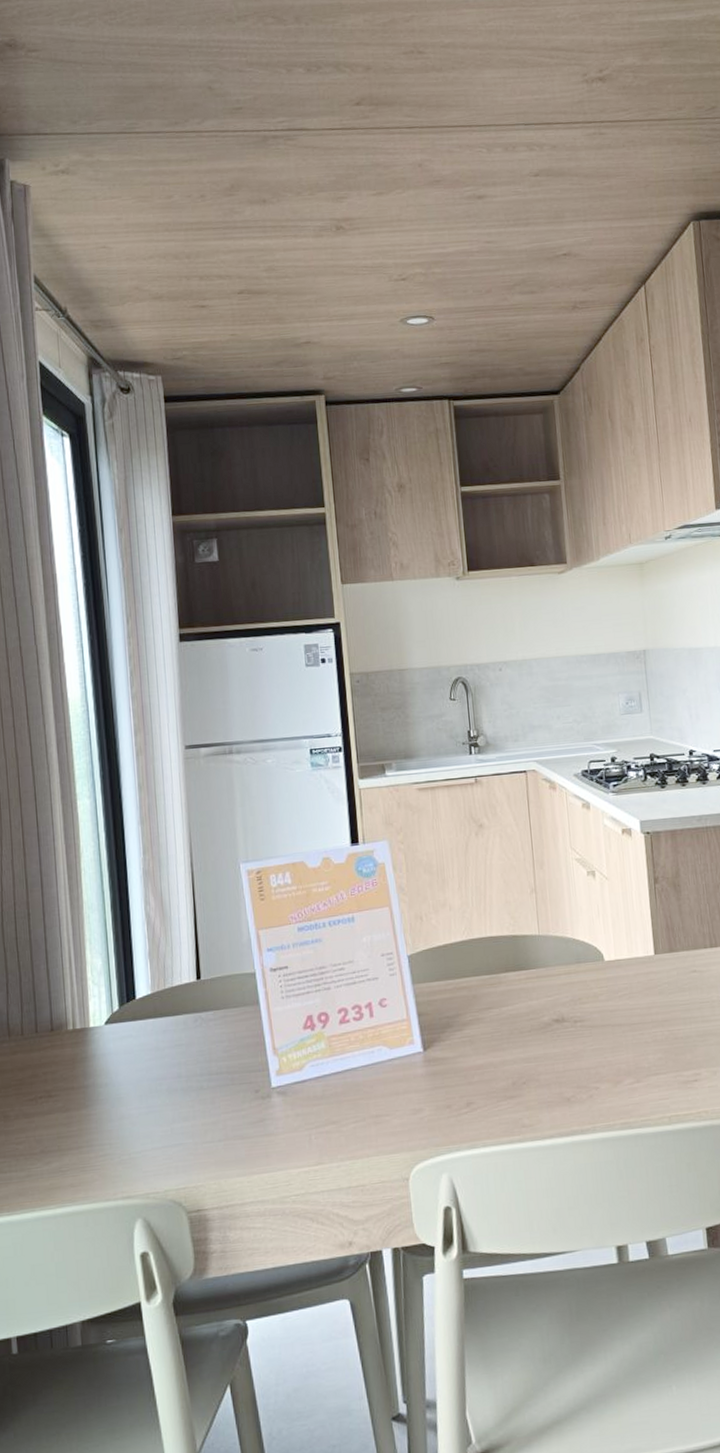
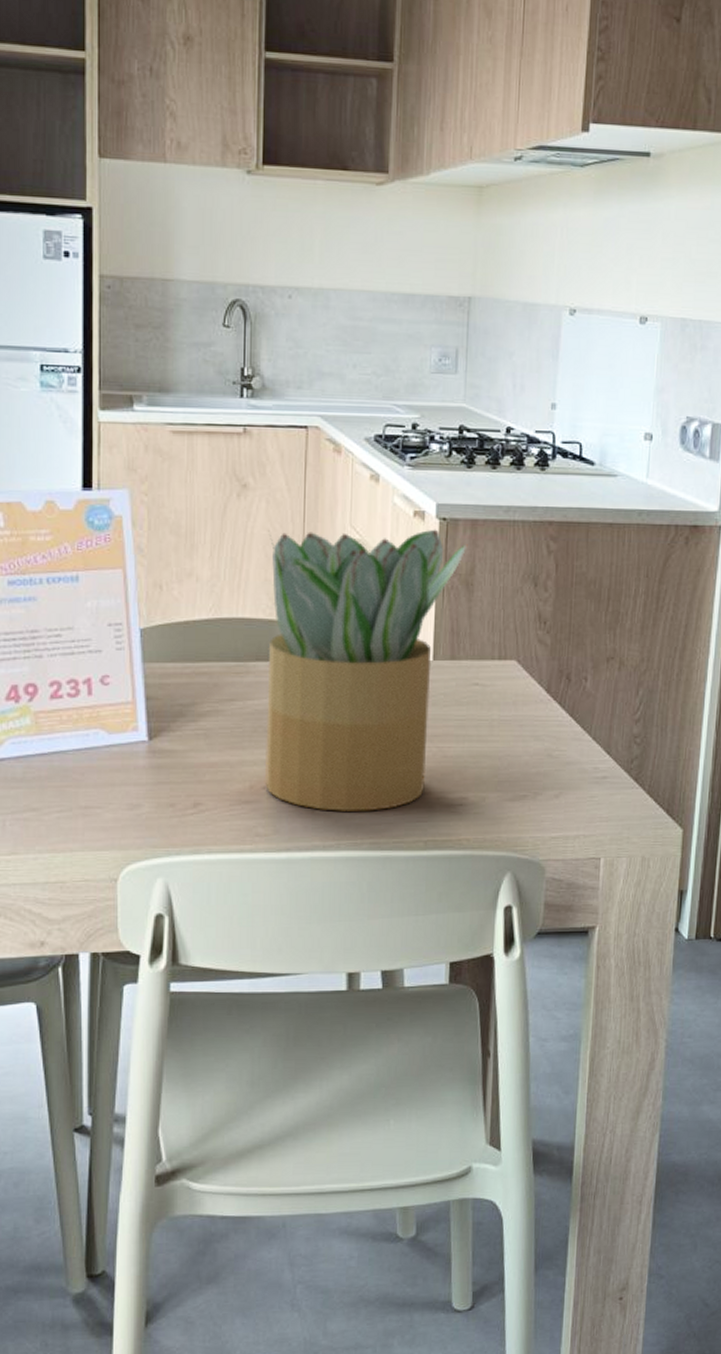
potted plant: none [504,842,671,1098] -> present [264,529,468,811]

